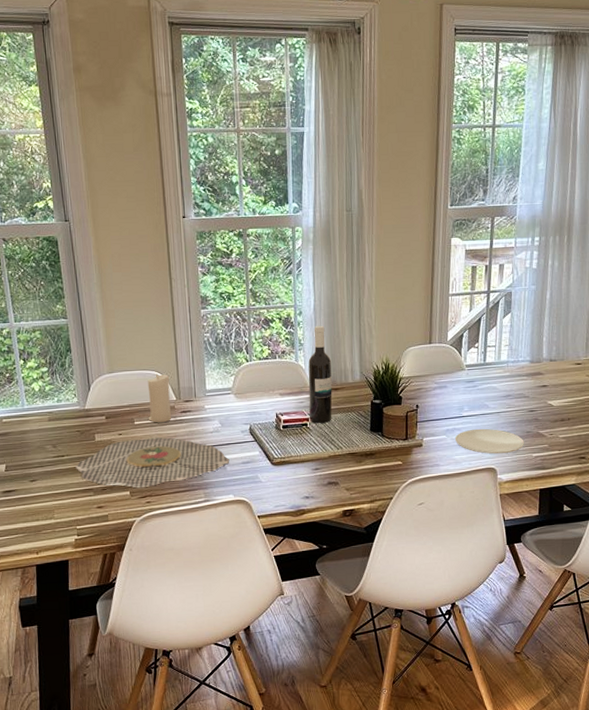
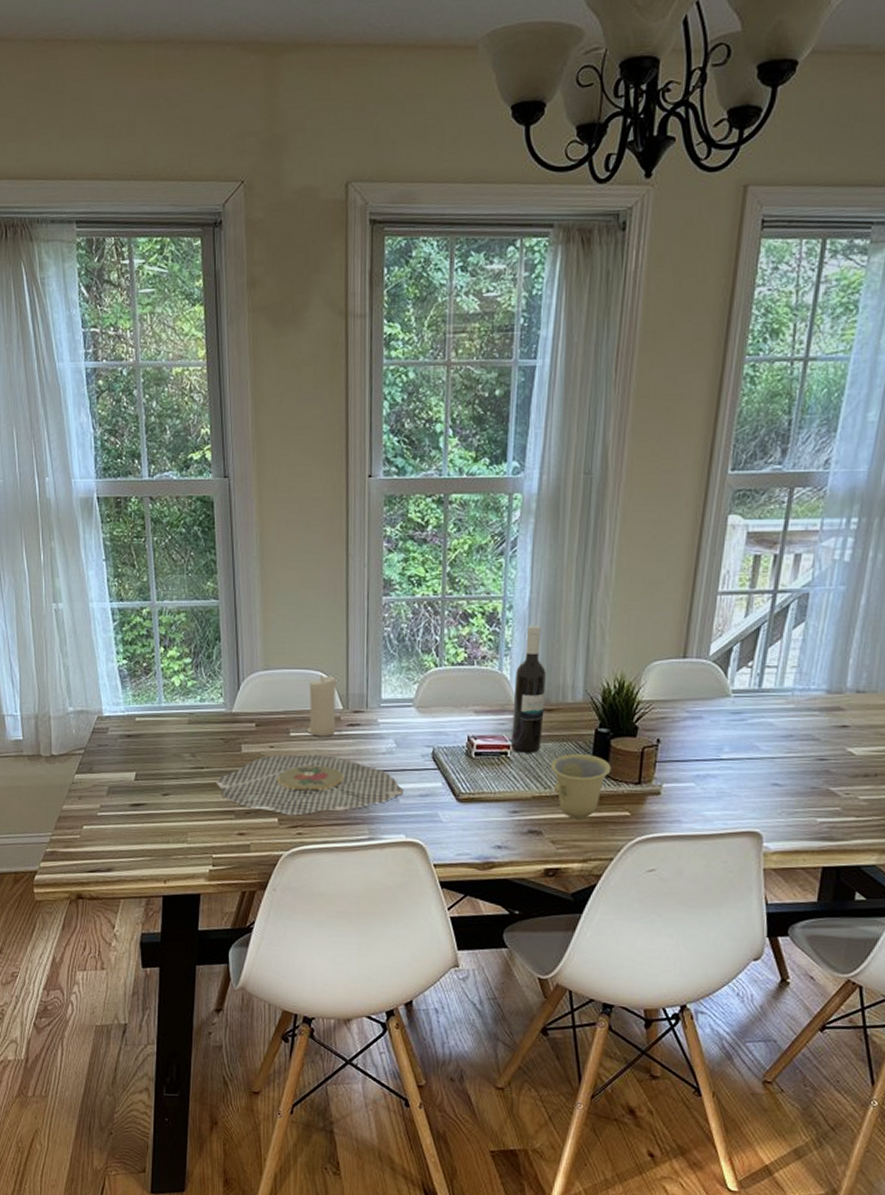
cup: none [341,420,385,470] -> present [551,753,611,819]
plate: present [454,428,524,454] -> none [706,777,806,815]

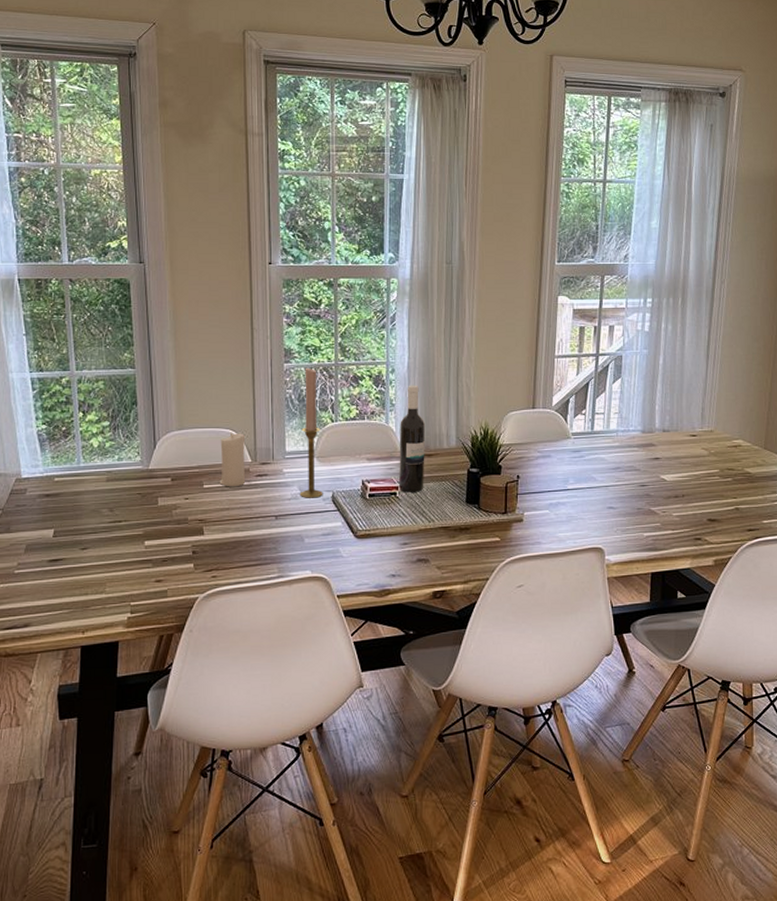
napkin: present [216,755,404,816] -> none [134,504,308,561]
candlestick: none [395,601,422,754] -> present [299,367,323,498]
cup: present [551,753,611,819] -> none [433,490,482,546]

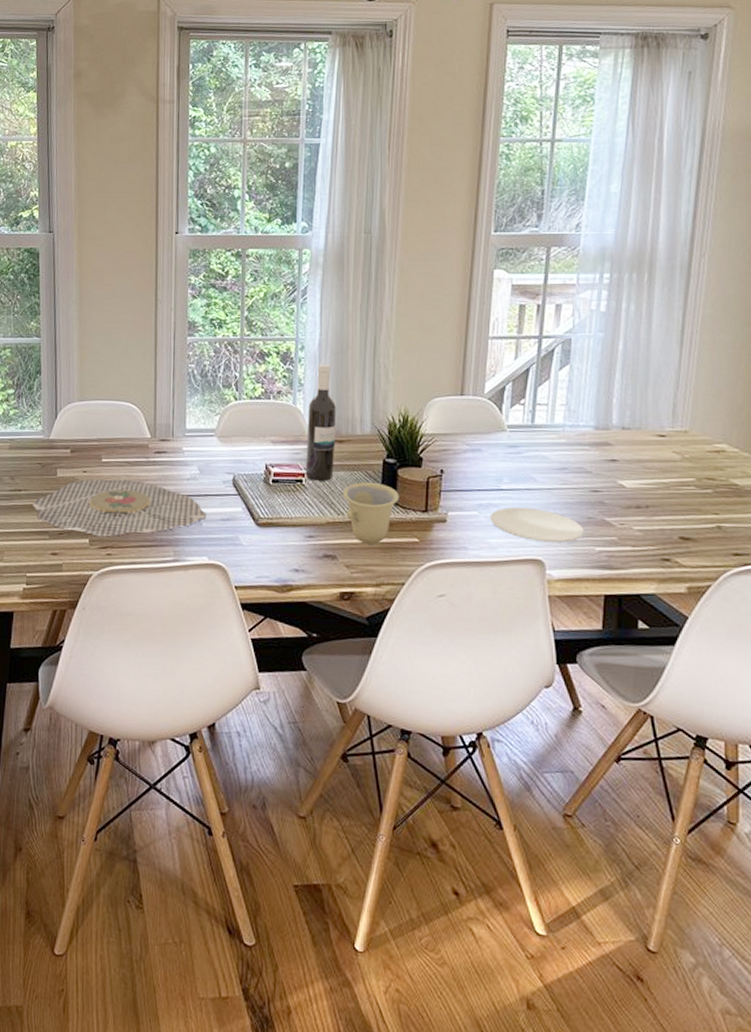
napkin: none [134,504,308,561] -> present [32,479,207,537]
candle: present [219,433,246,487] -> none [117,407,145,463]
candlestick: present [299,367,323,498] -> none [199,341,224,480]
cup: none [433,490,482,546] -> present [343,482,399,544]
plate: none [558,503,634,533] -> present [489,507,584,543]

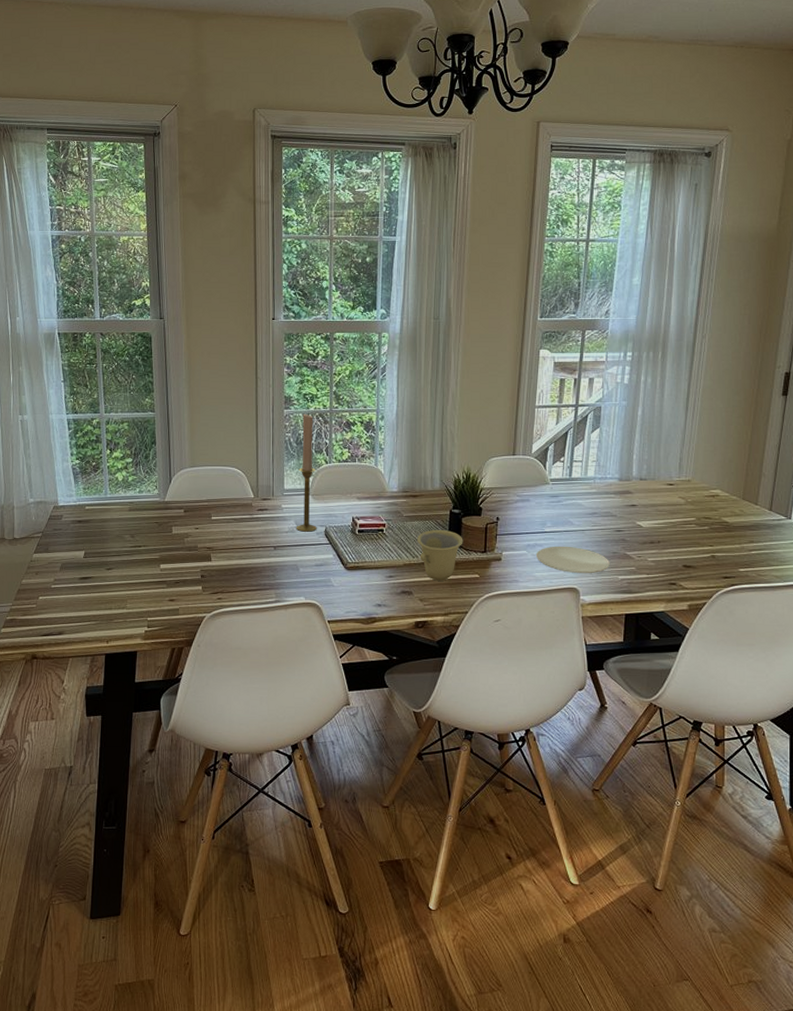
napkin: present [32,479,207,537] -> none [151,534,303,584]
candlestick: none [199,341,224,480] -> present [296,413,317,532]
wine bottle: present [305,363,337,481] -> none [385,431,412,530]

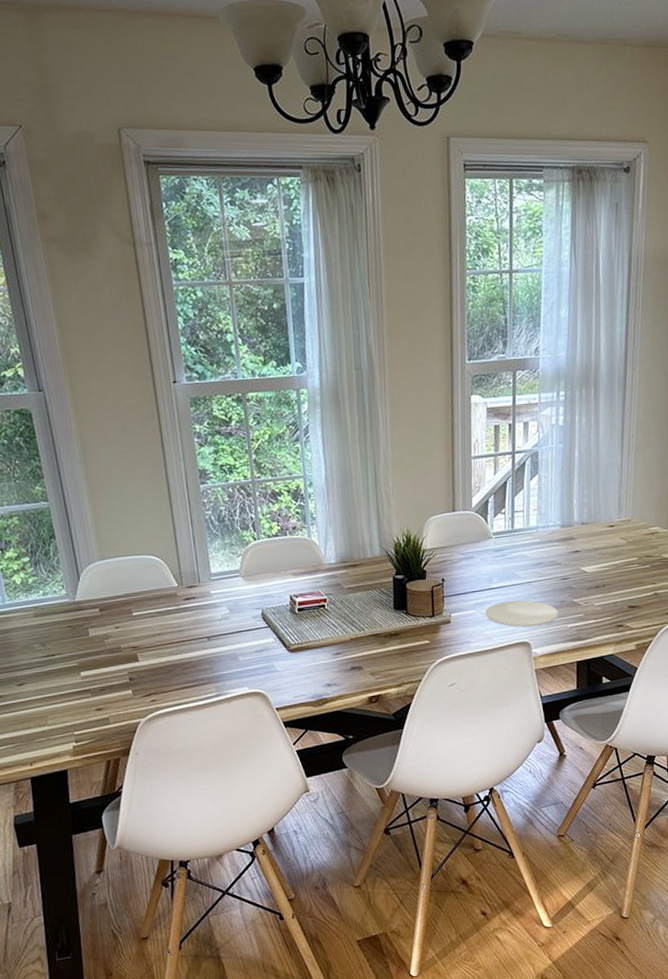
candlestick: present [296,413,317,532] -> none [221,487,253,618]
cup: present [417,529,463,581] -> none [361,598,410,652]

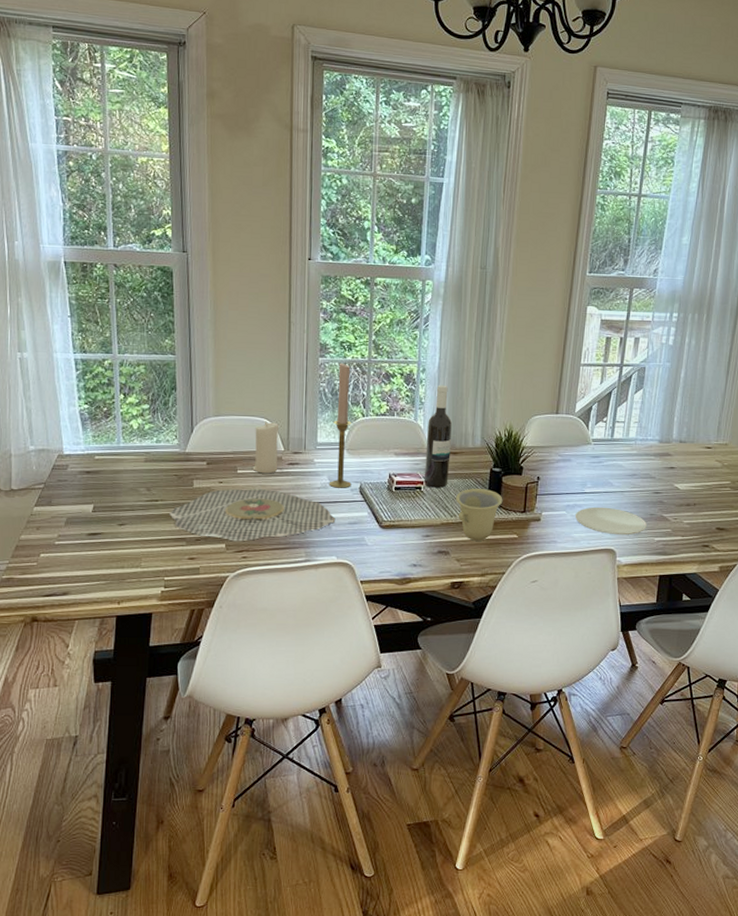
napkin: none [69,628,242,686] -> present [169,489,336,542]
candle: none [144,558,175,613] -> present [252,422,278,474]
candlestick: none [221,487,253,618] -> present [329,362,352,488]
wine bottle: none [322,496,352,604] -> present [423,384,453,488]
cup: none [361,598,410,652] -> present [456,488,503,541]

